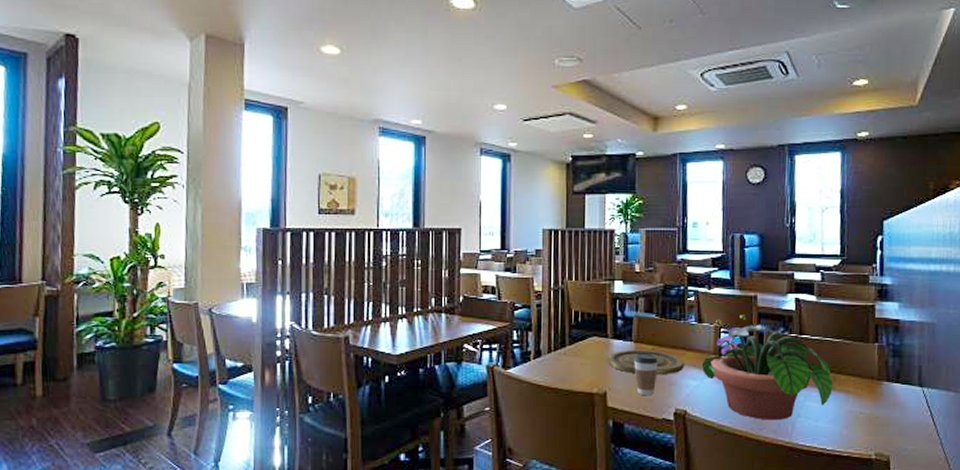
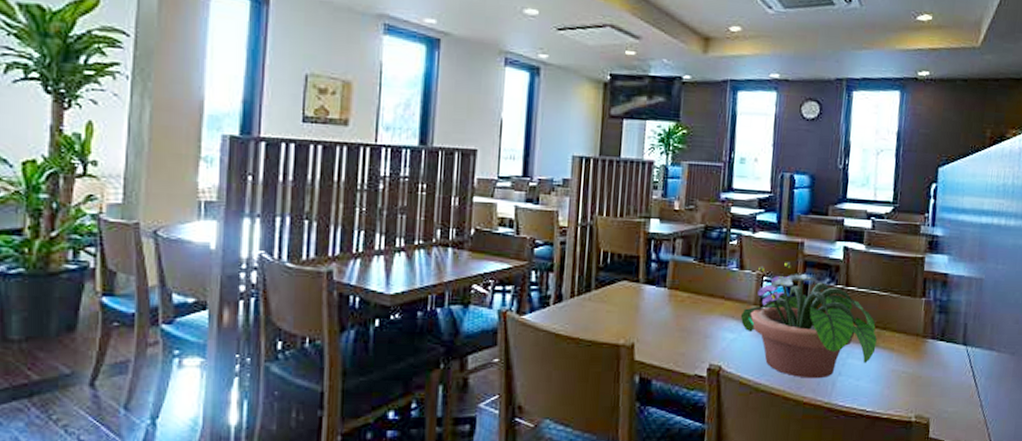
plate: present [608,349,684,376] -> none [637,296,722,327]
coffee cup: present [634,352,658,396] -> none [666,300,693,350]

